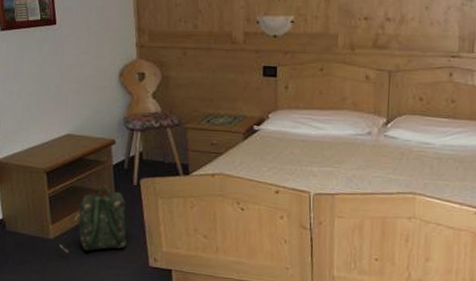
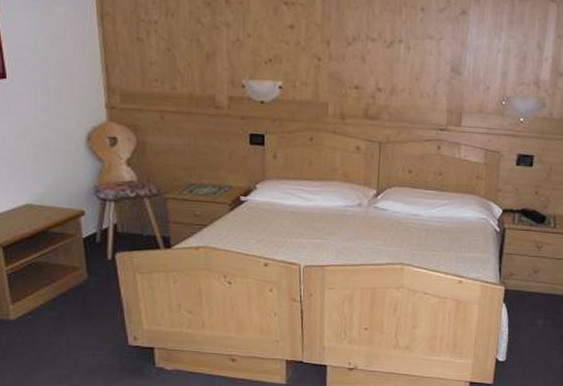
backpack: present [59,185,127,253] -> none [22,260,102,335]

